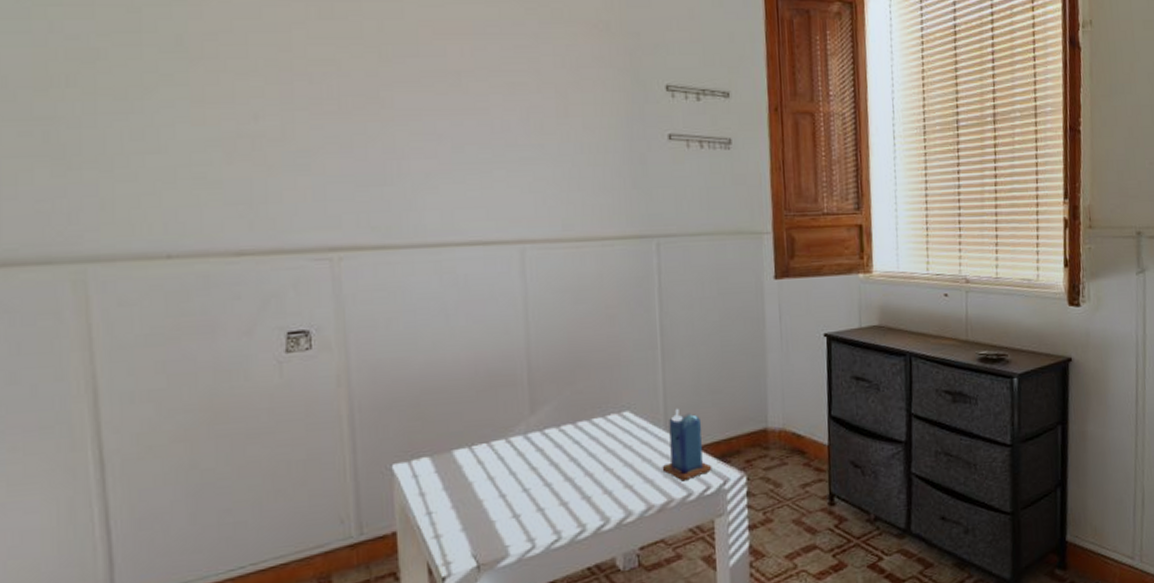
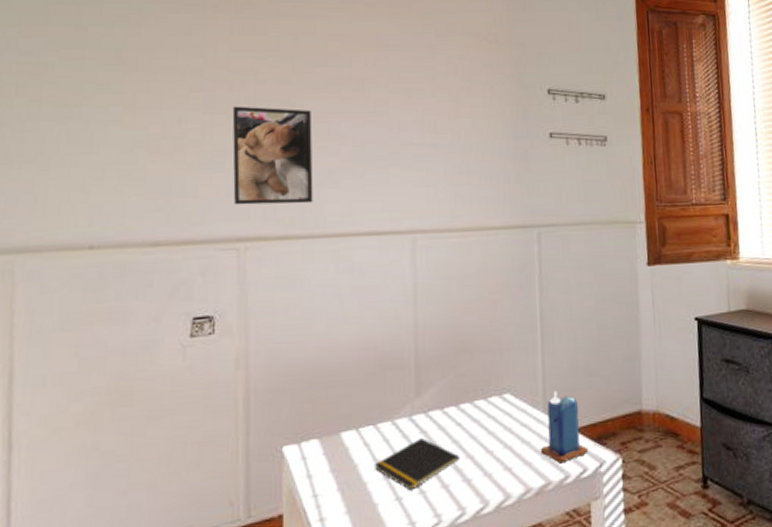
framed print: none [314,101,410,212] -> present [232,106,313,205]
notepad: none [488,455,579,509] -> present [373,437,461,491]

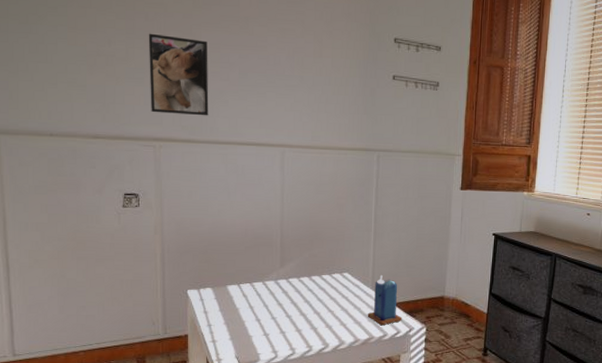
notepad: present [373,437,461,491] -> none [249,295,310,330]

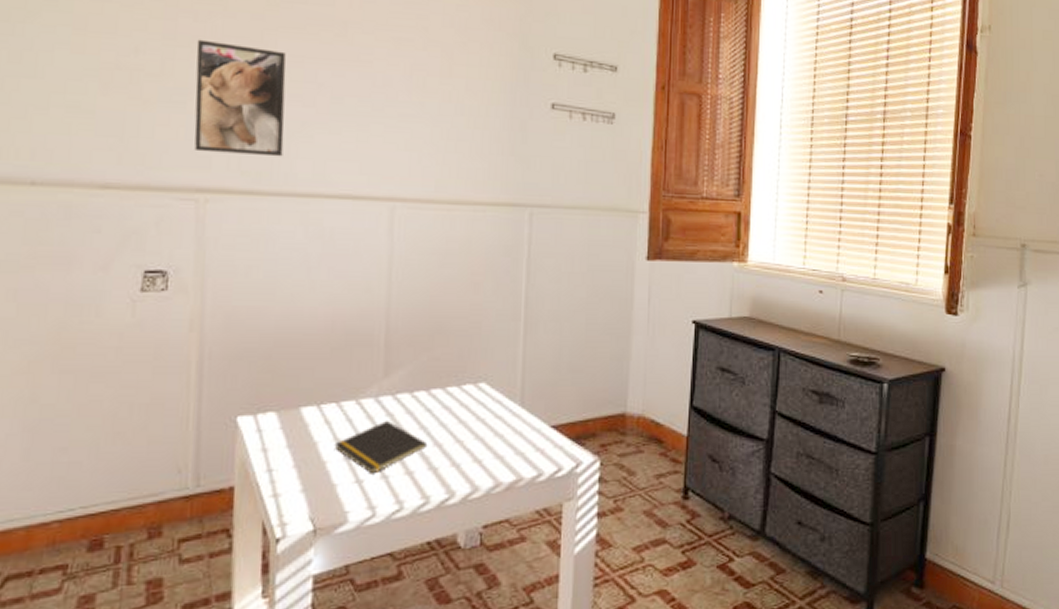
notepad: none [249,295,310,330] -> present [334,420,428,474]
candle: present [367,274,402,326] -> none [514,384,566,461]

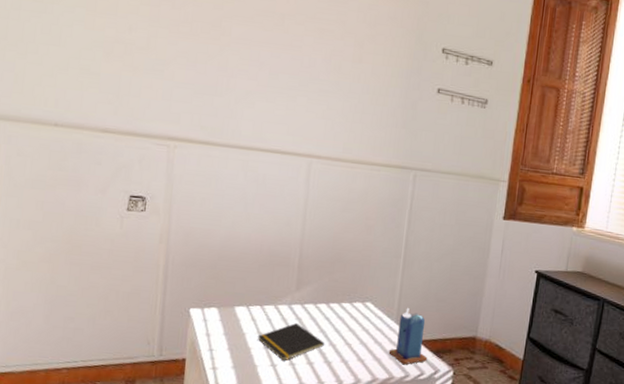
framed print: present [194,39,287,157] -> none [168,22,238,117]
candle: none [514,384,566,461] -> present [388,307,428,365]

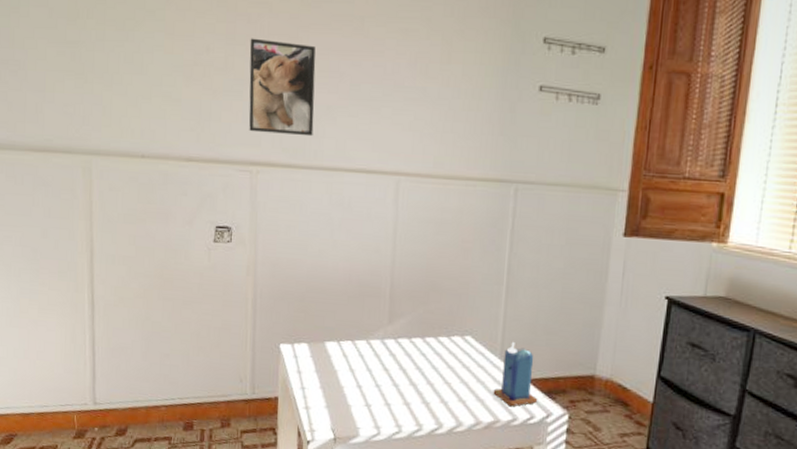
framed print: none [168,22,238,117] -> present [249,38,316,137]
notepad: present [257,322,325,361] -> none [349,358,422,401]

